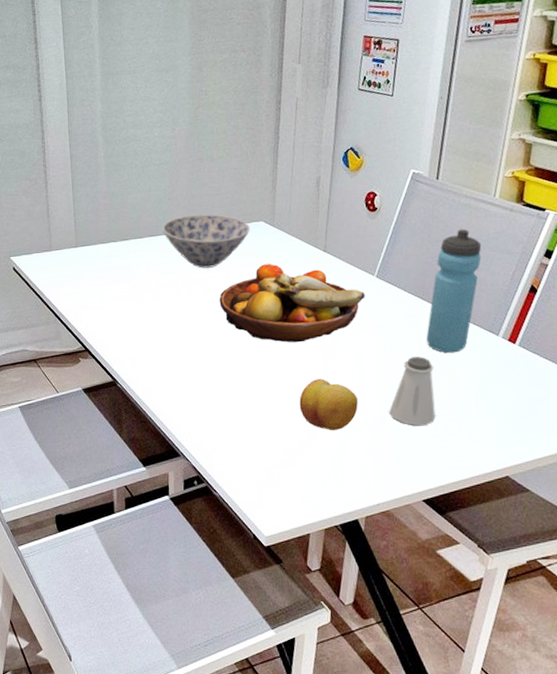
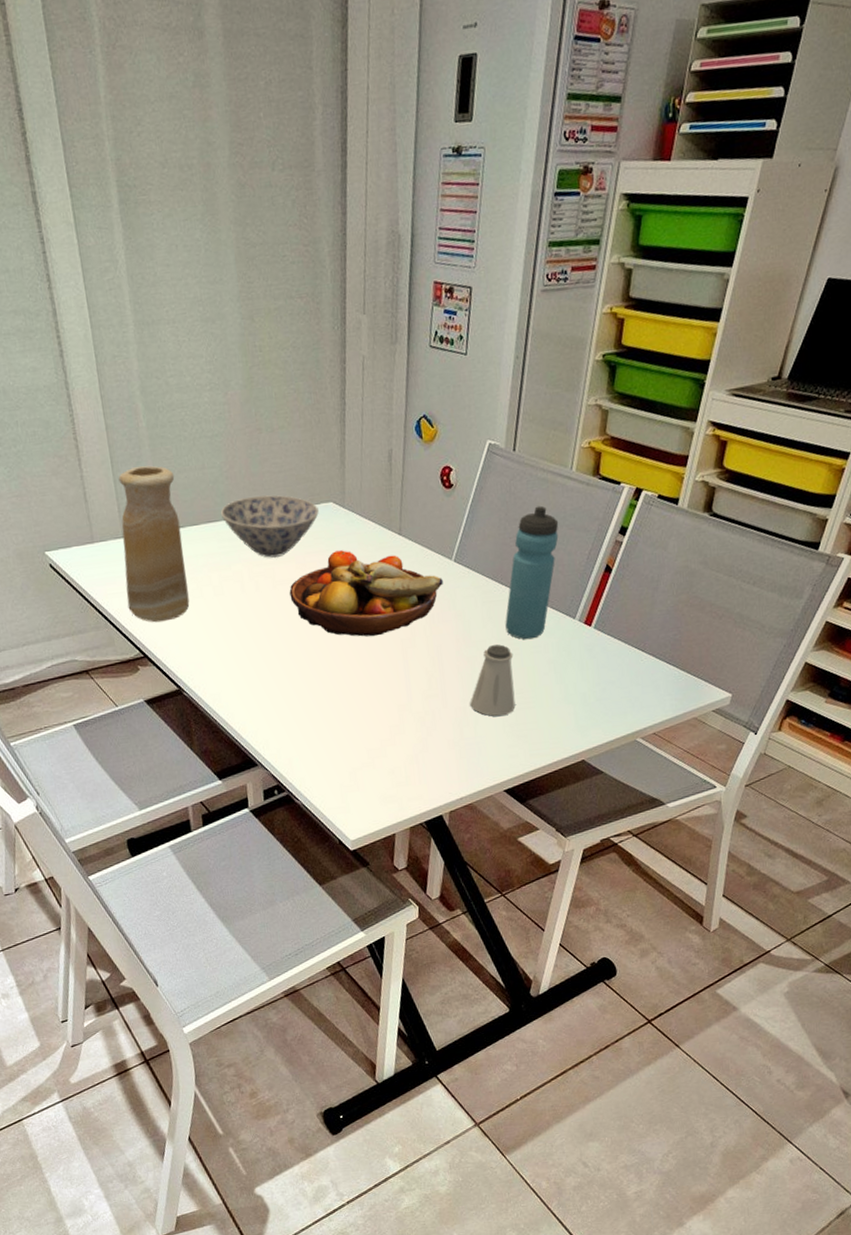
vase: none [75,188,129,321] -> present [118,465,190,623]
fruit: present [299,379,358,430] -> none [379,673,439,727]

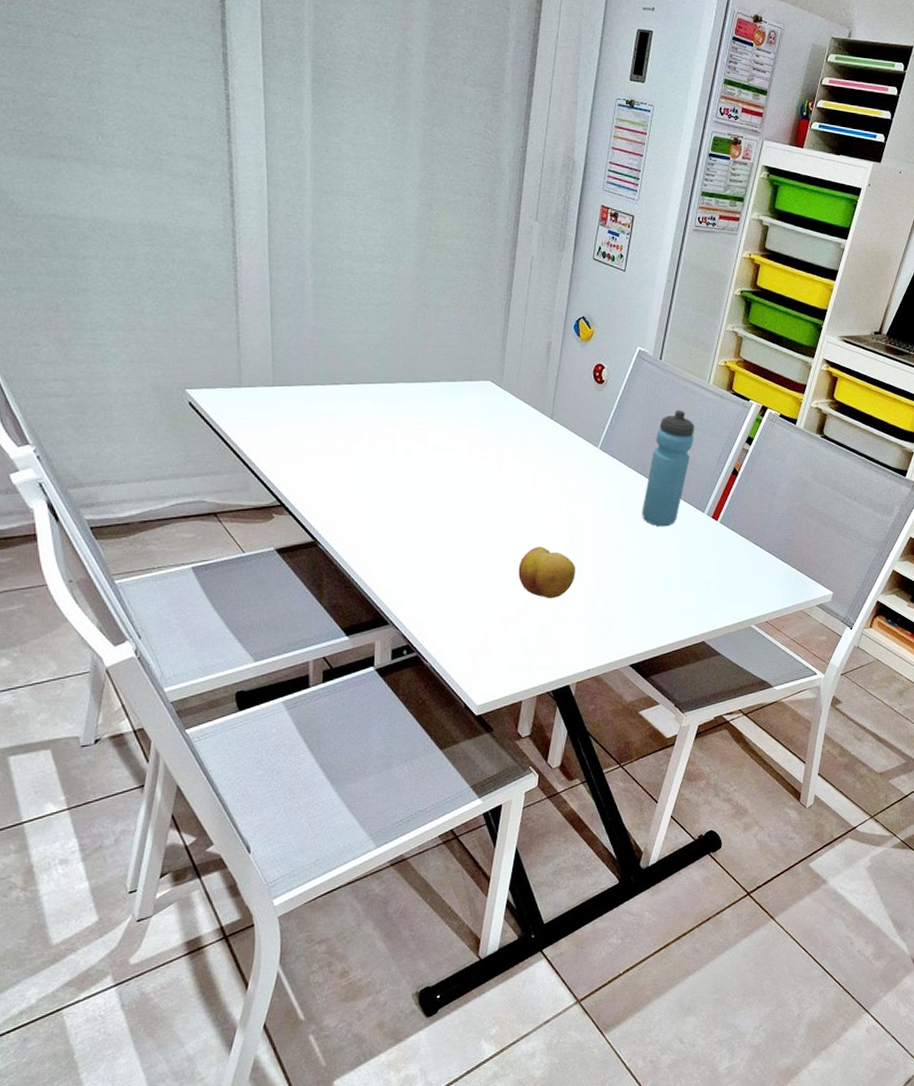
vase: present [118,465,190,623] -> none [269,321,336,473]
bowl: present [220,495,319,558] -> none [378,366,476,424]
fruit bowl: present [289,550,443,637] -> none [440,426,588,510]
fruit: none [379,673,439,727] -> present [518,547,575,598]
saltshaker: present [470,644,516,716] -> none [604,529,647,594]

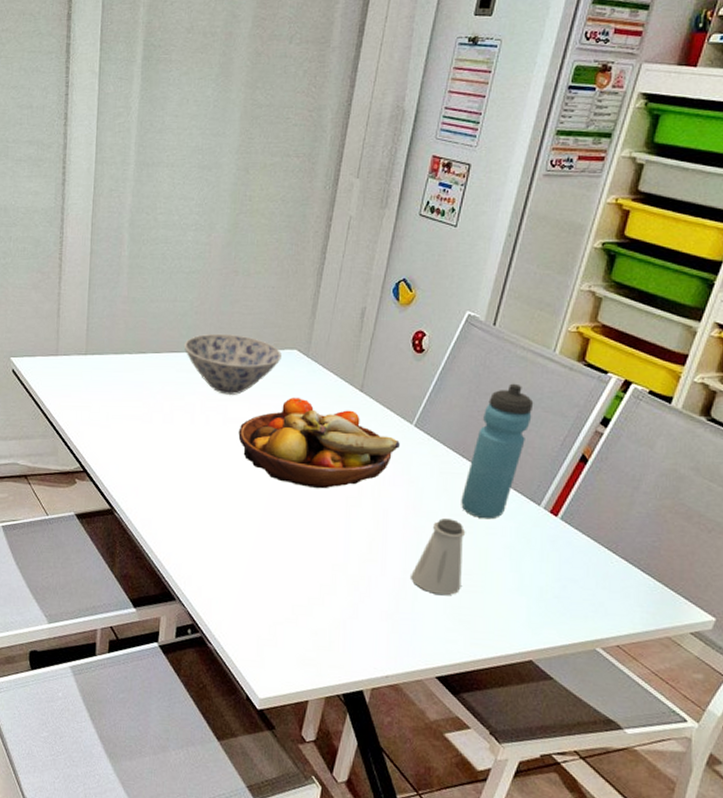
bowl: none [378,366,476,424] -> present [183,334,282,395]
fruit bowl: none [440,426,588,510] -> present [238,398,400,489]
fruit: present [518,547,575,598] -> none [313,531,378,590]
saltshaker: none [604,529,647,594] -> present [411,518,466,595]

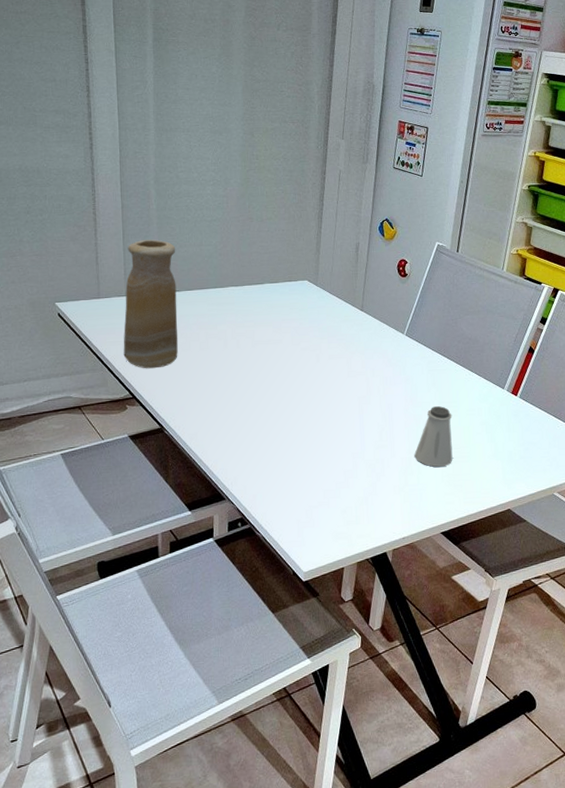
vase: none [77,292,146,441] -> present [123,239,178,369]
bowl: present [183,334,282,395] -> none [212,271,295,322]
fruit bowl: present [238,398,400,489] -> none [265,320,396,393]
water bottle: present [461,383,534,520] -> none [446,296,492,404]

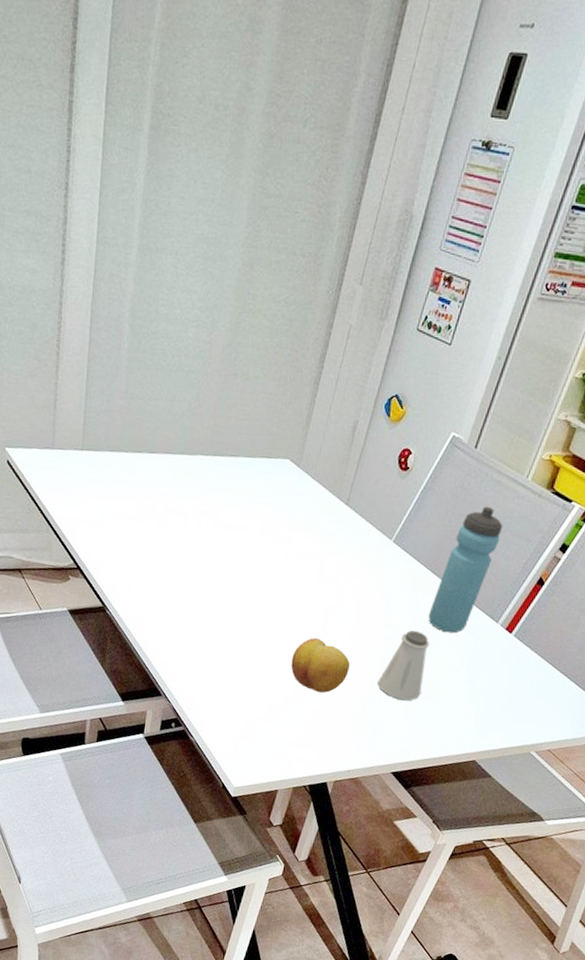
vase: present [123,239,178,369] -> none [72,385,144,539]
fruit: none [337,426,388,472] -> present [291,638,350,693]
water bottle: none [446,296,492,404] -> present [428,506,503,634]

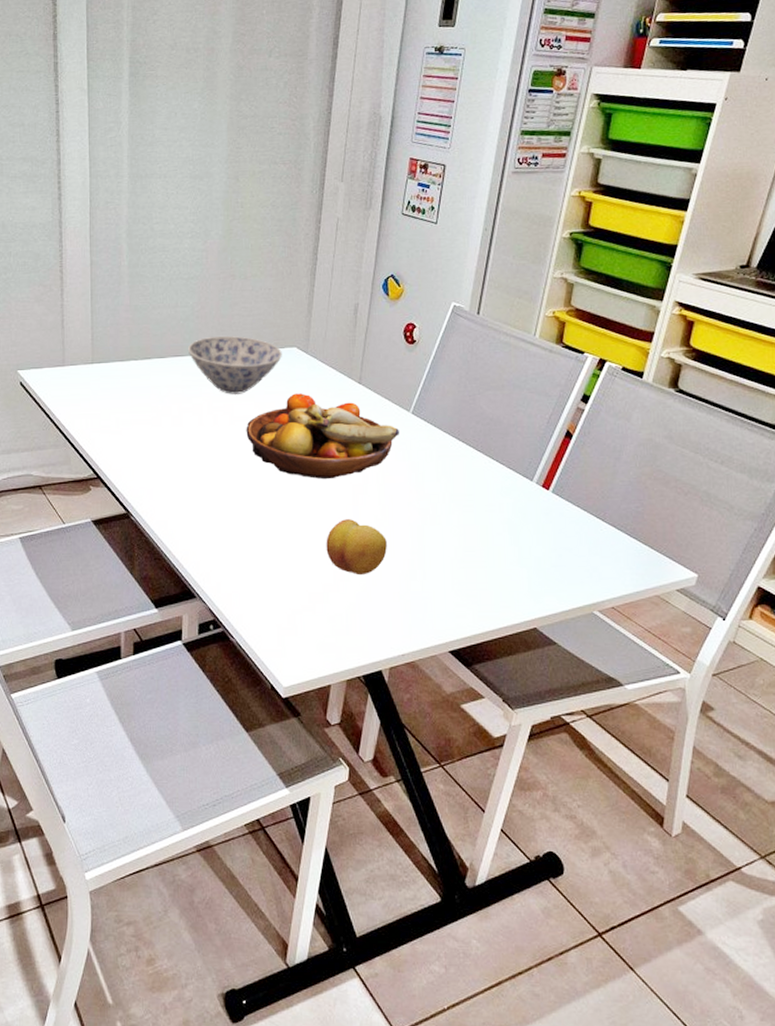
bowl: none [179,437,275,501] -> present [187,336,282,395]
fruit bowl: none [228,507,379,598] -> present [246,393,399,480]
saltshaker: present [377,630,430,700] -> none [419,499,467,572]
water bottle: present [428,506,503,634] -> none [460,367,520,497]

